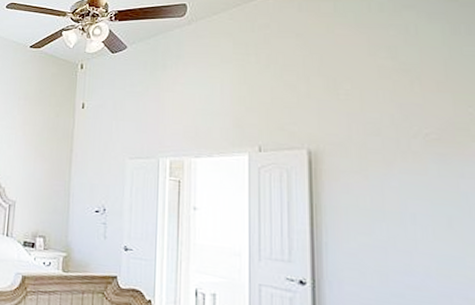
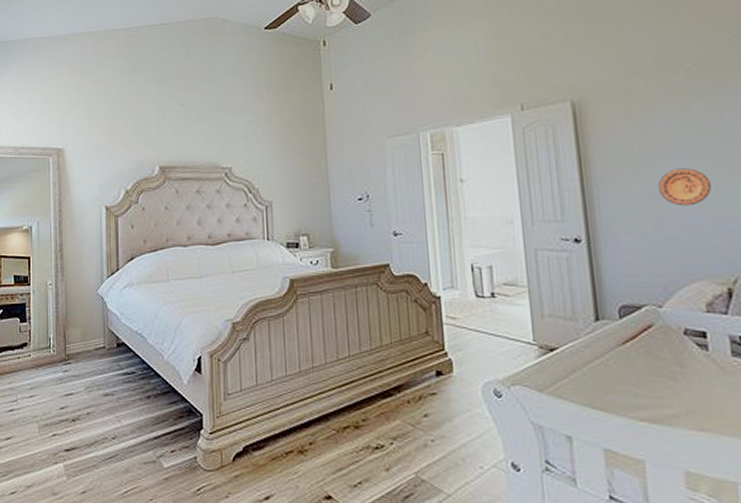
decorative plate: none [387,228,442,267] -> present [657,168,711,206]

